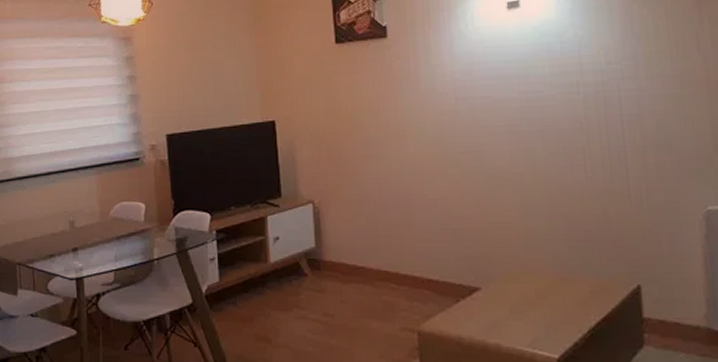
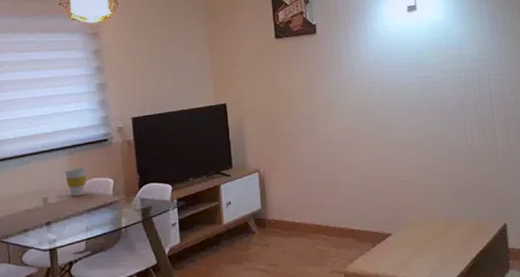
cup: none [92,188,116,221] -> present [64,167,86,196]

